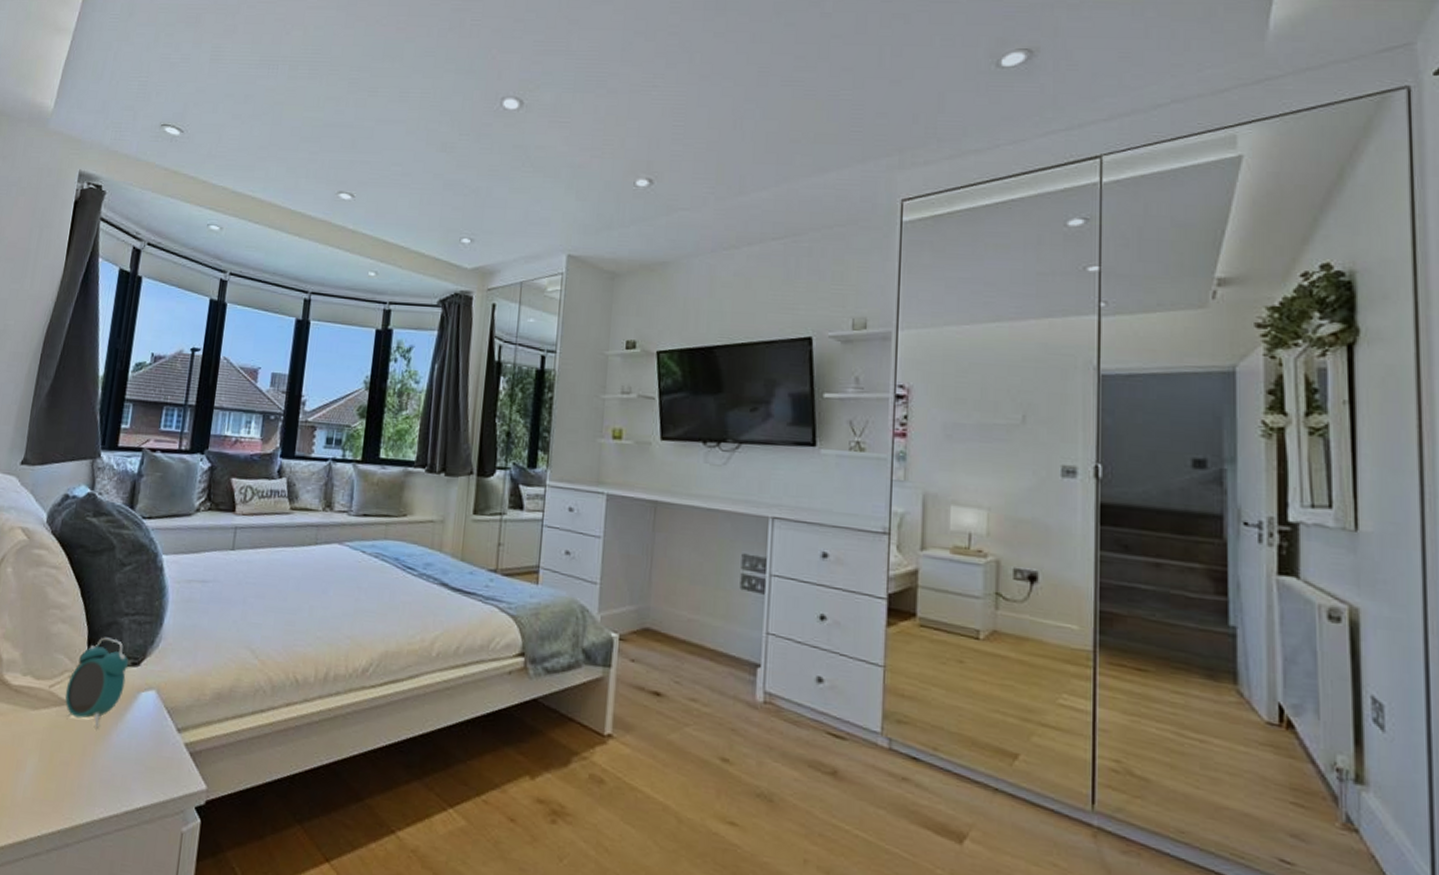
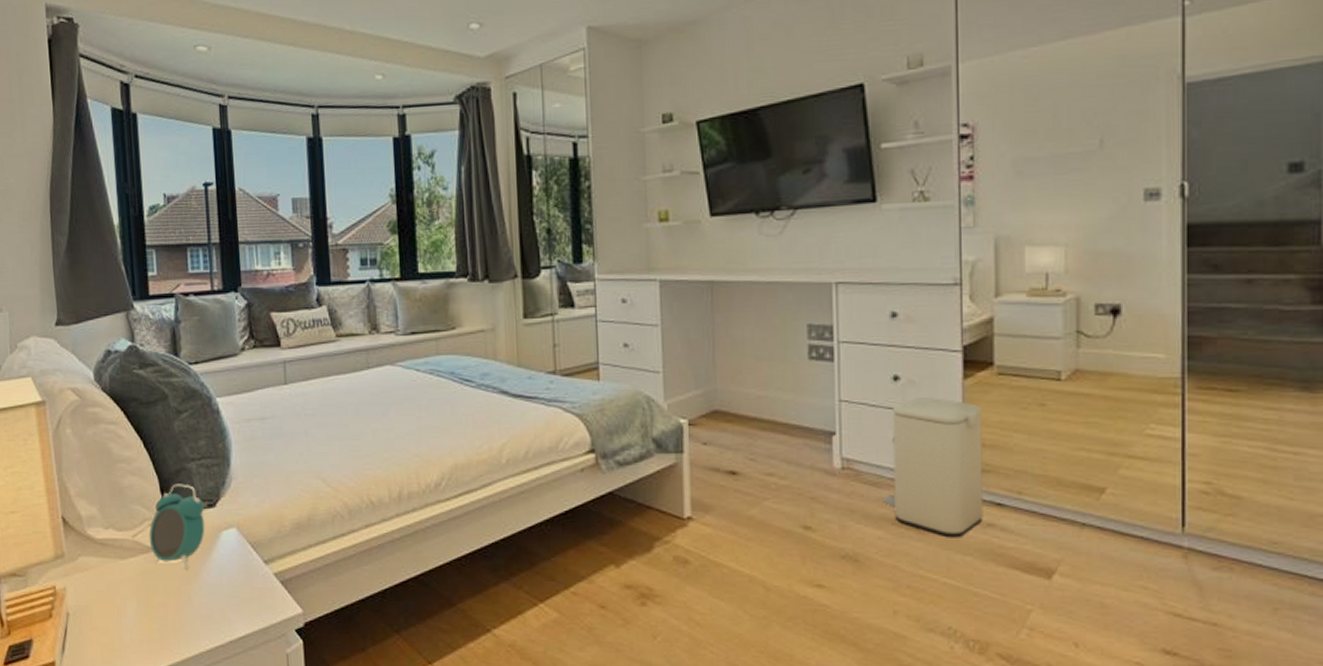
pedal bin: none [801,639,903,789] -> present [882,397,983,538]

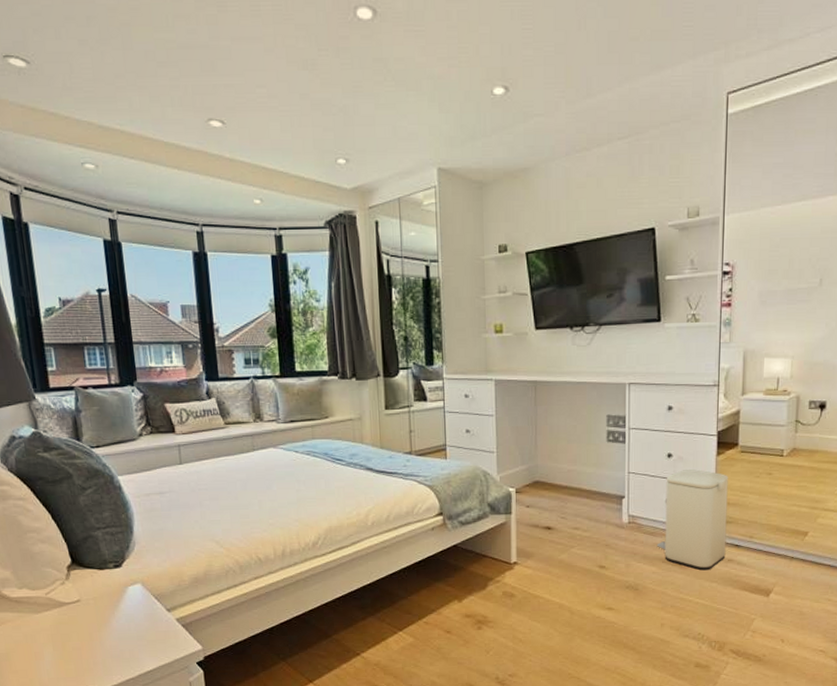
alarm clock: present [149,484,205,569] -> none [60,549,113,619]

